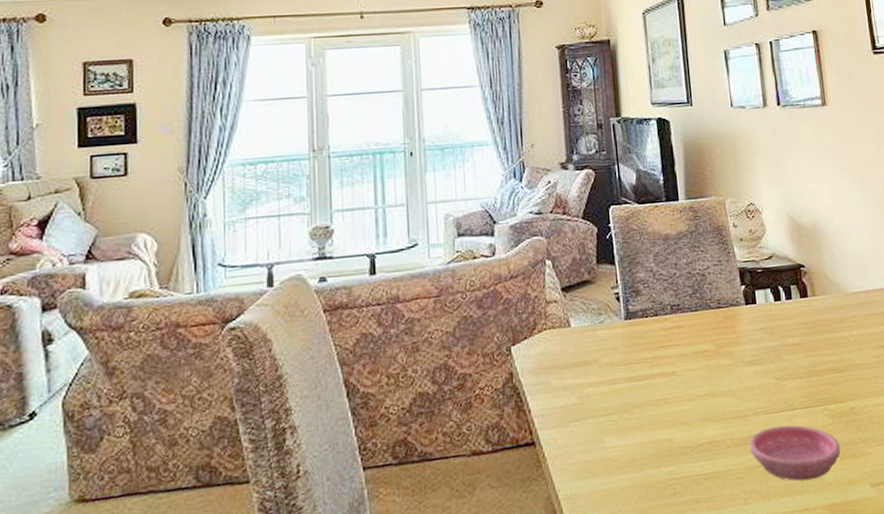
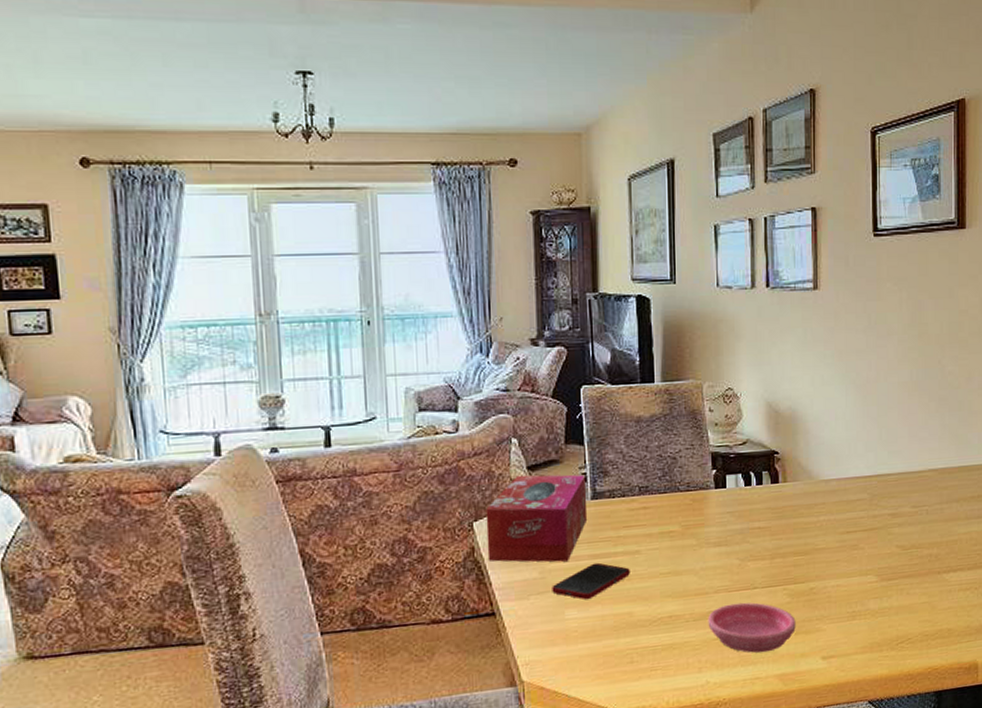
tissue box: none [523,294,623,388] -> present [485,474,588,562]
cell phone: none [590,385,668,426] -> present [552,562,630,600]

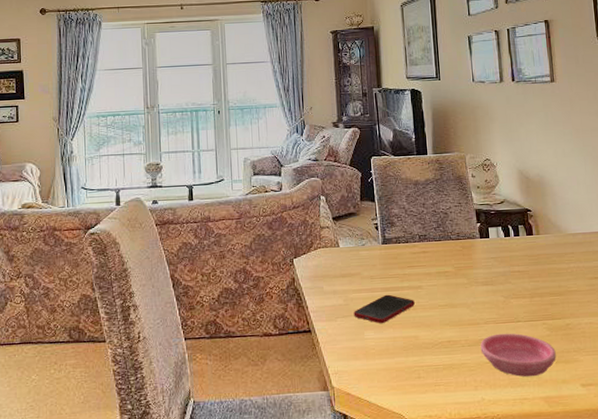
tissue box: present [485,474,588,562] -> none [302,224,380,293]

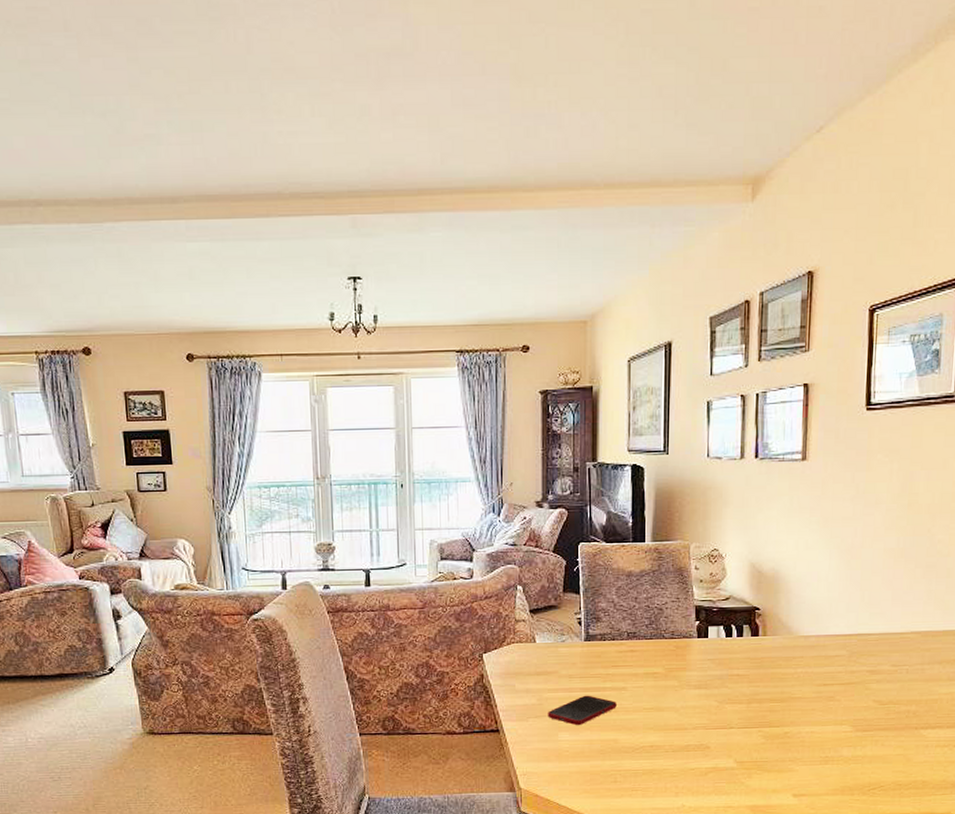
saucer: present [480,333,556,377] -> none [686,739,769,785]

